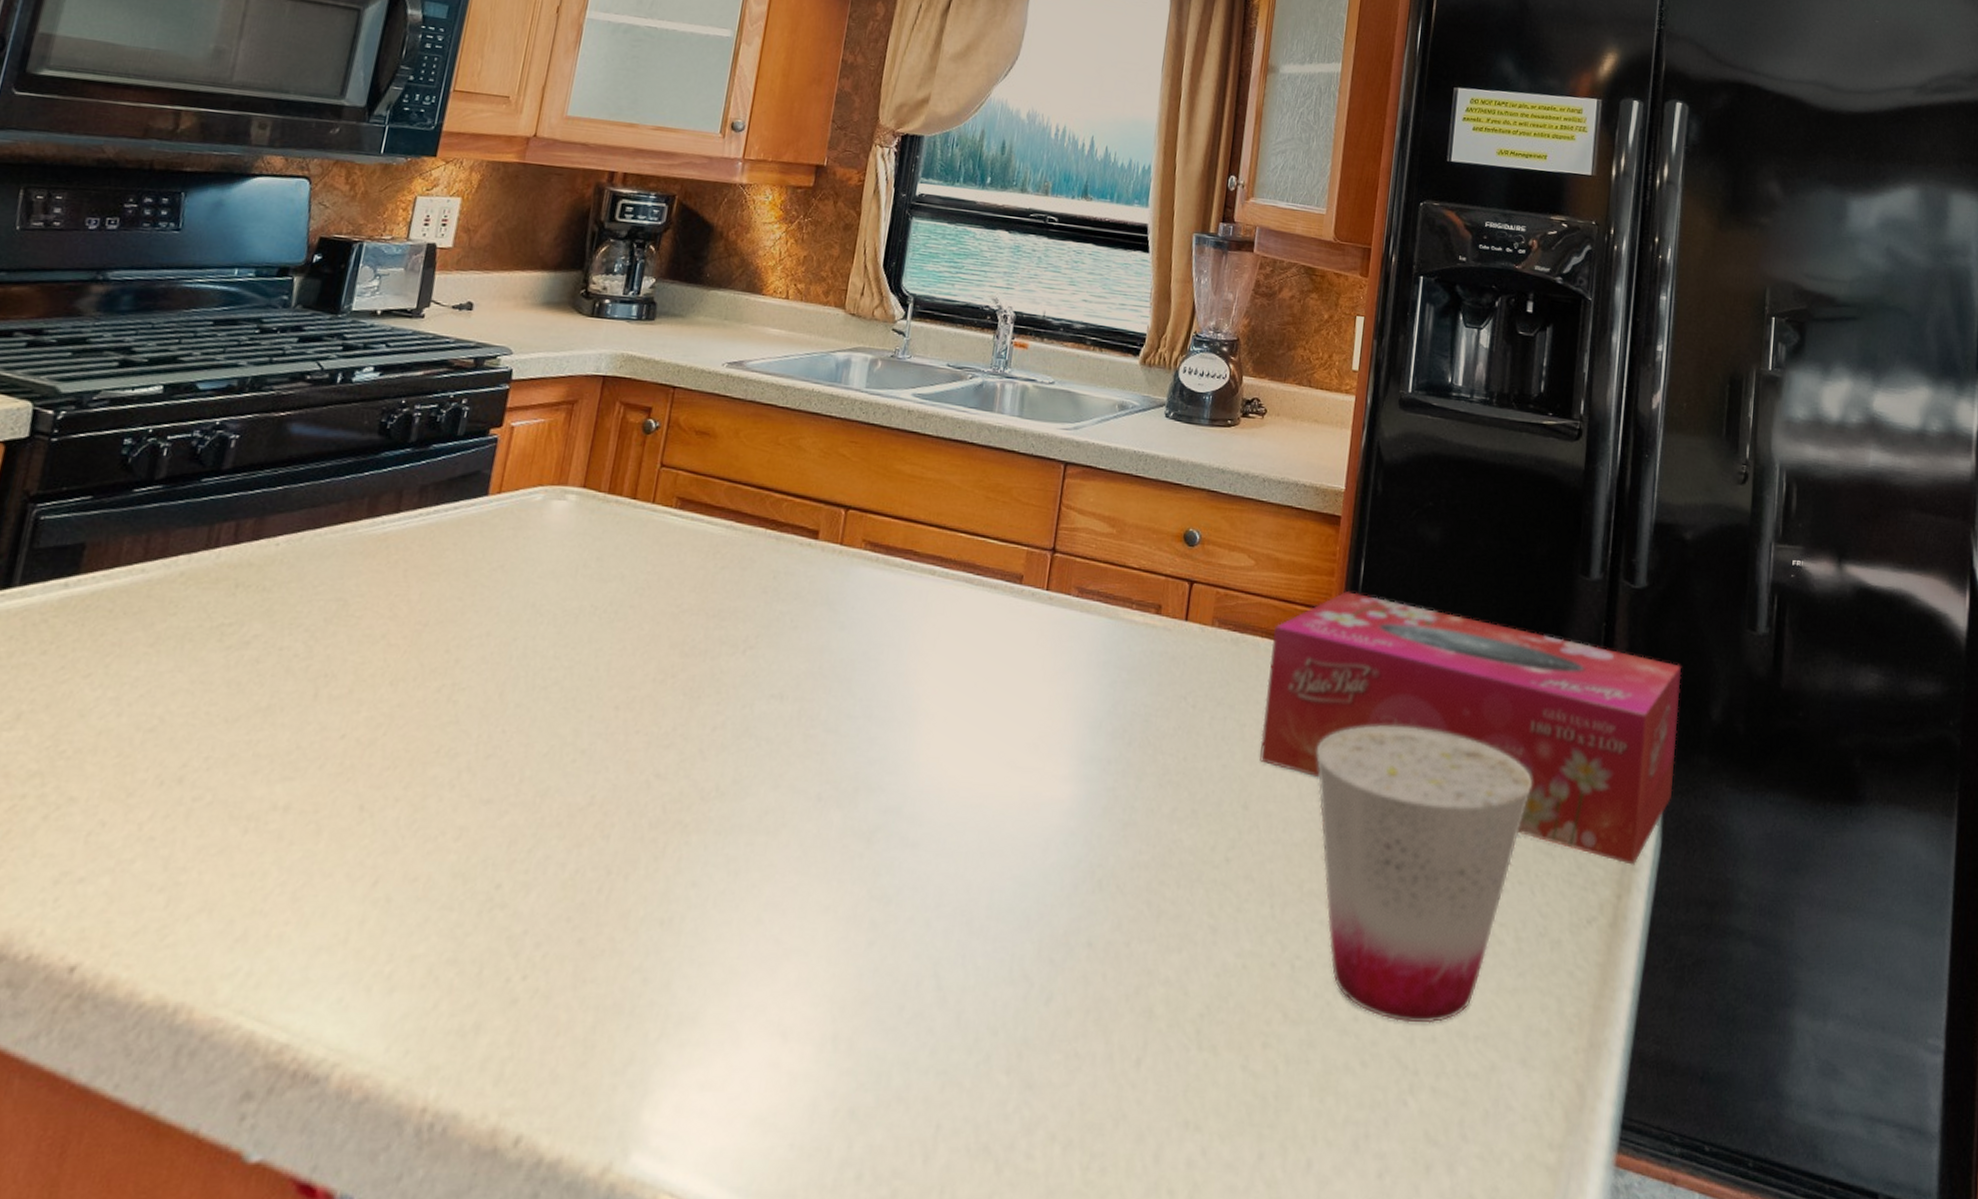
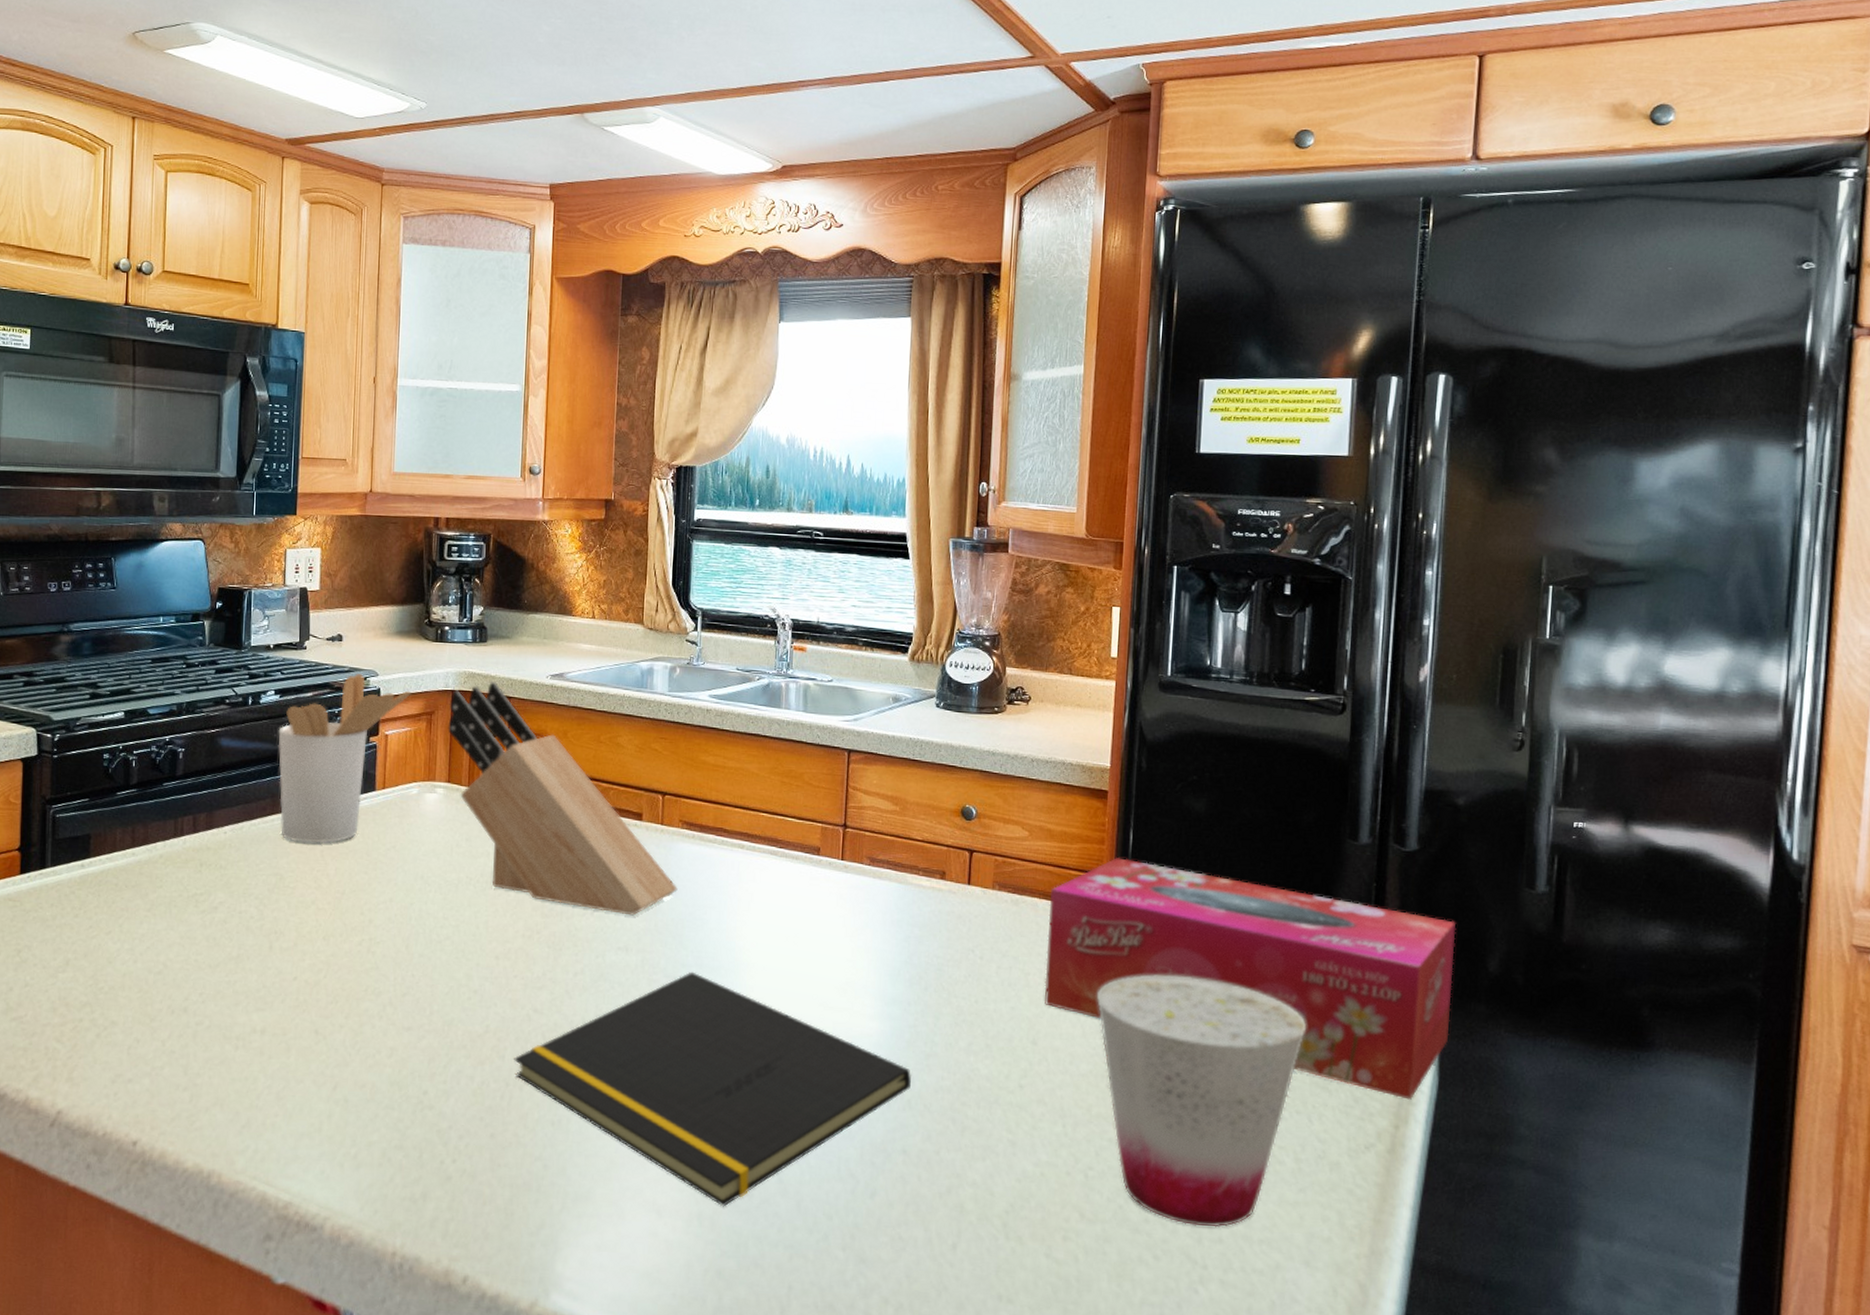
utensil holder: none [354,350,551,561] -> present [278,674,410,844]
knife block: none [592,367,852,655] -> present [448,682,678,916]
notepad: none [621,724,1105,1025] -> present [514,971,912,1207]

